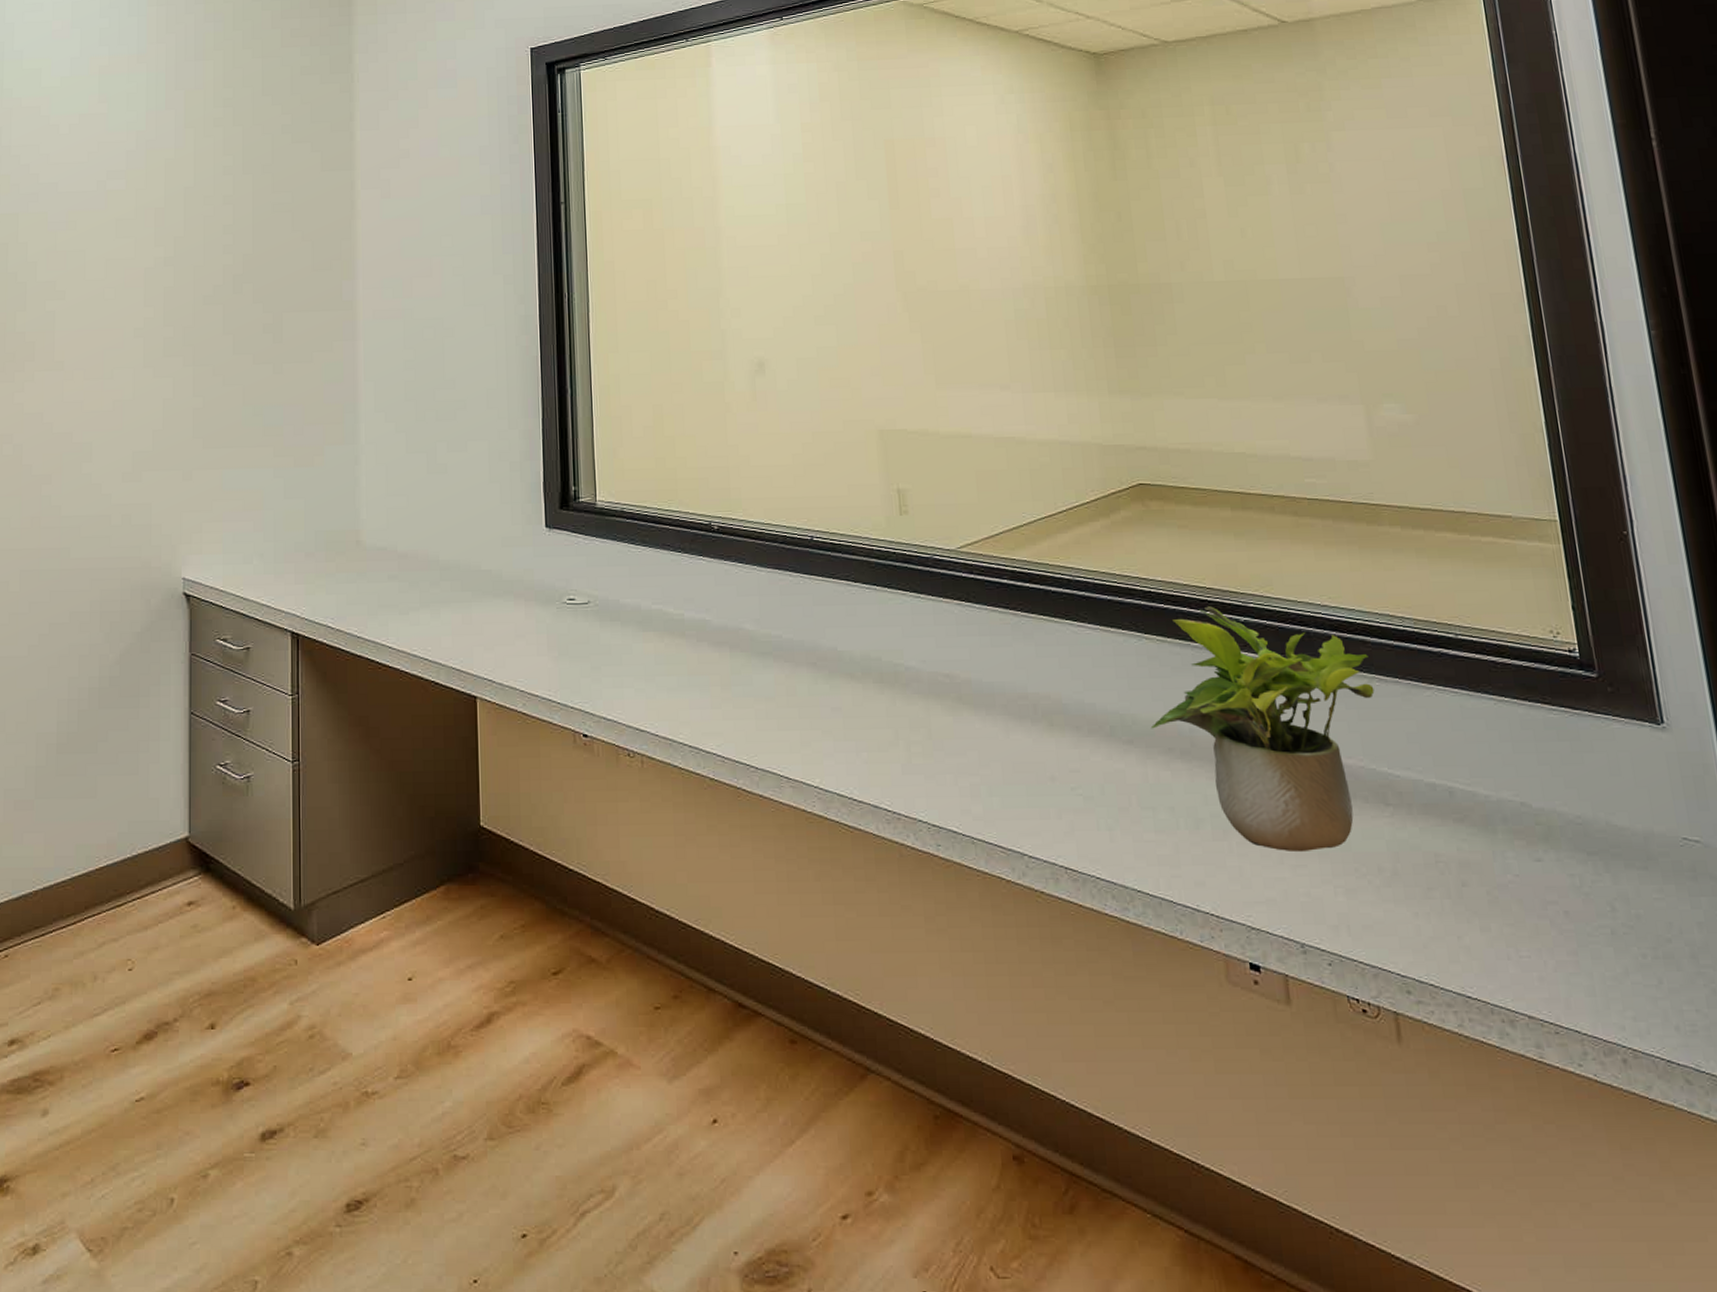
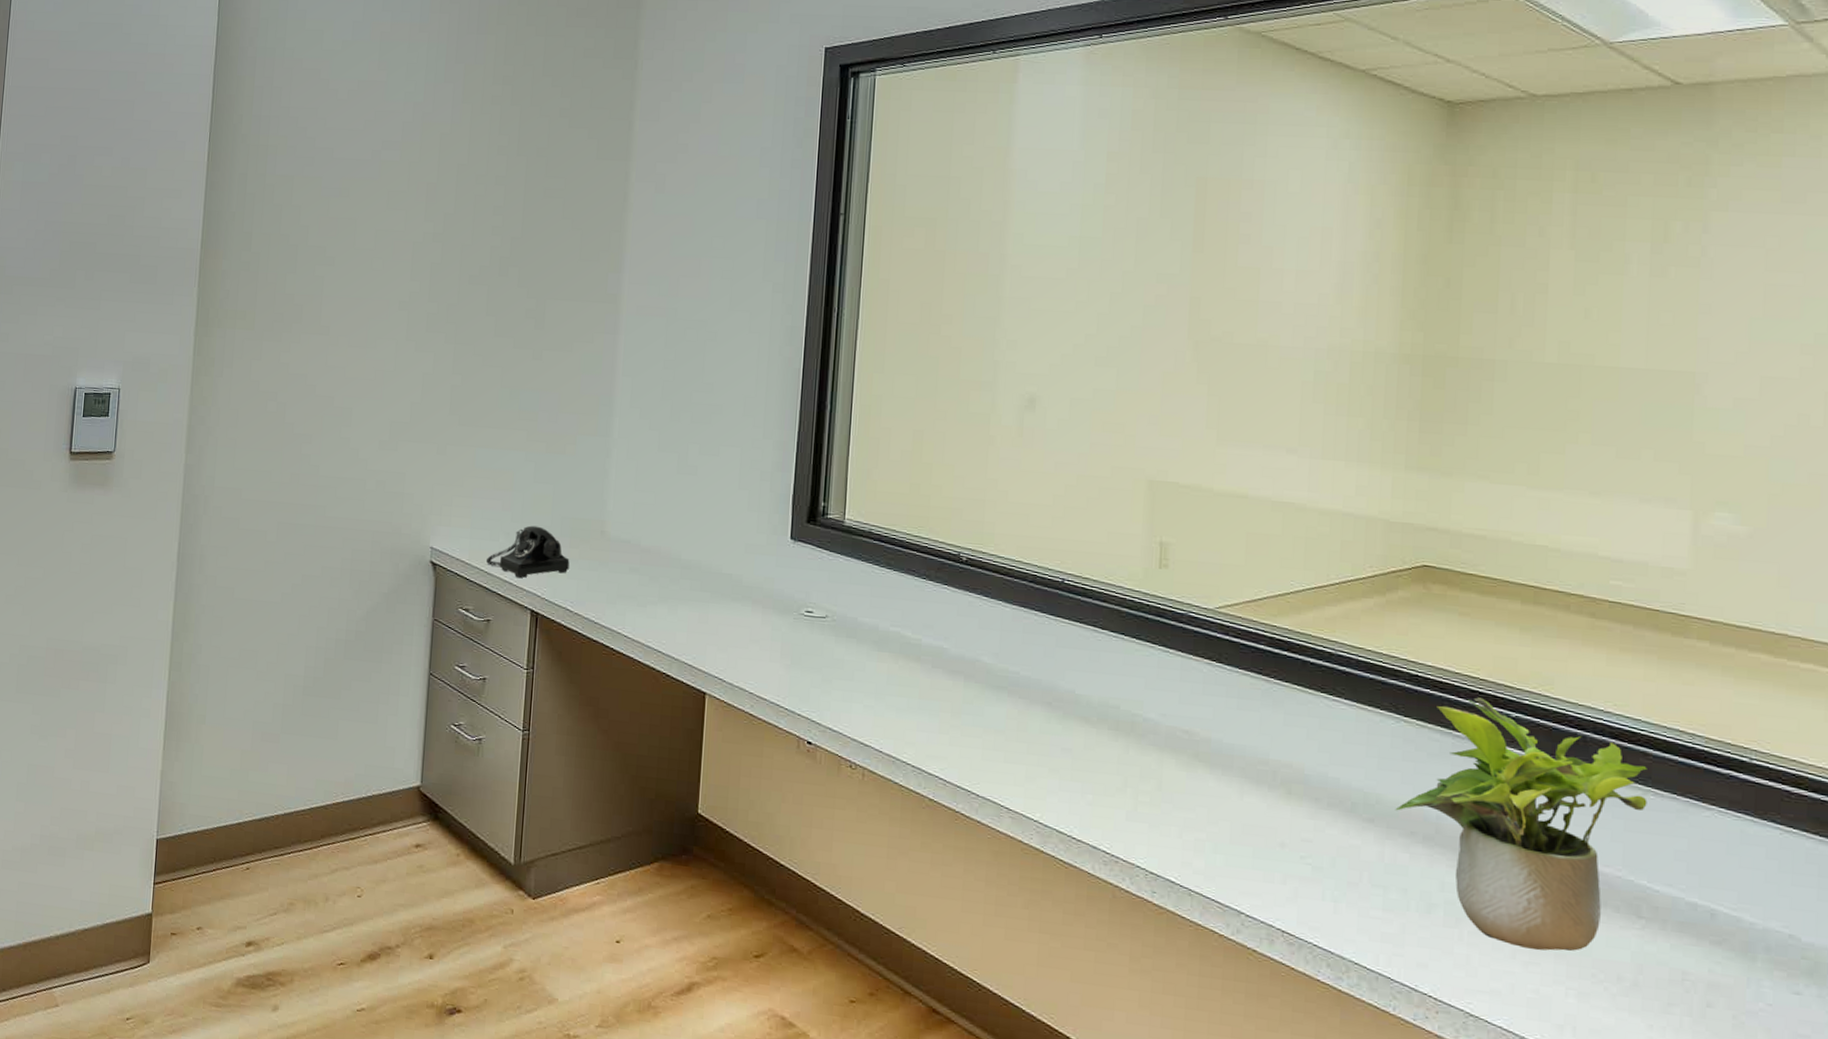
telephone: none [242,543,327,599] -> present [486,525,570,578]

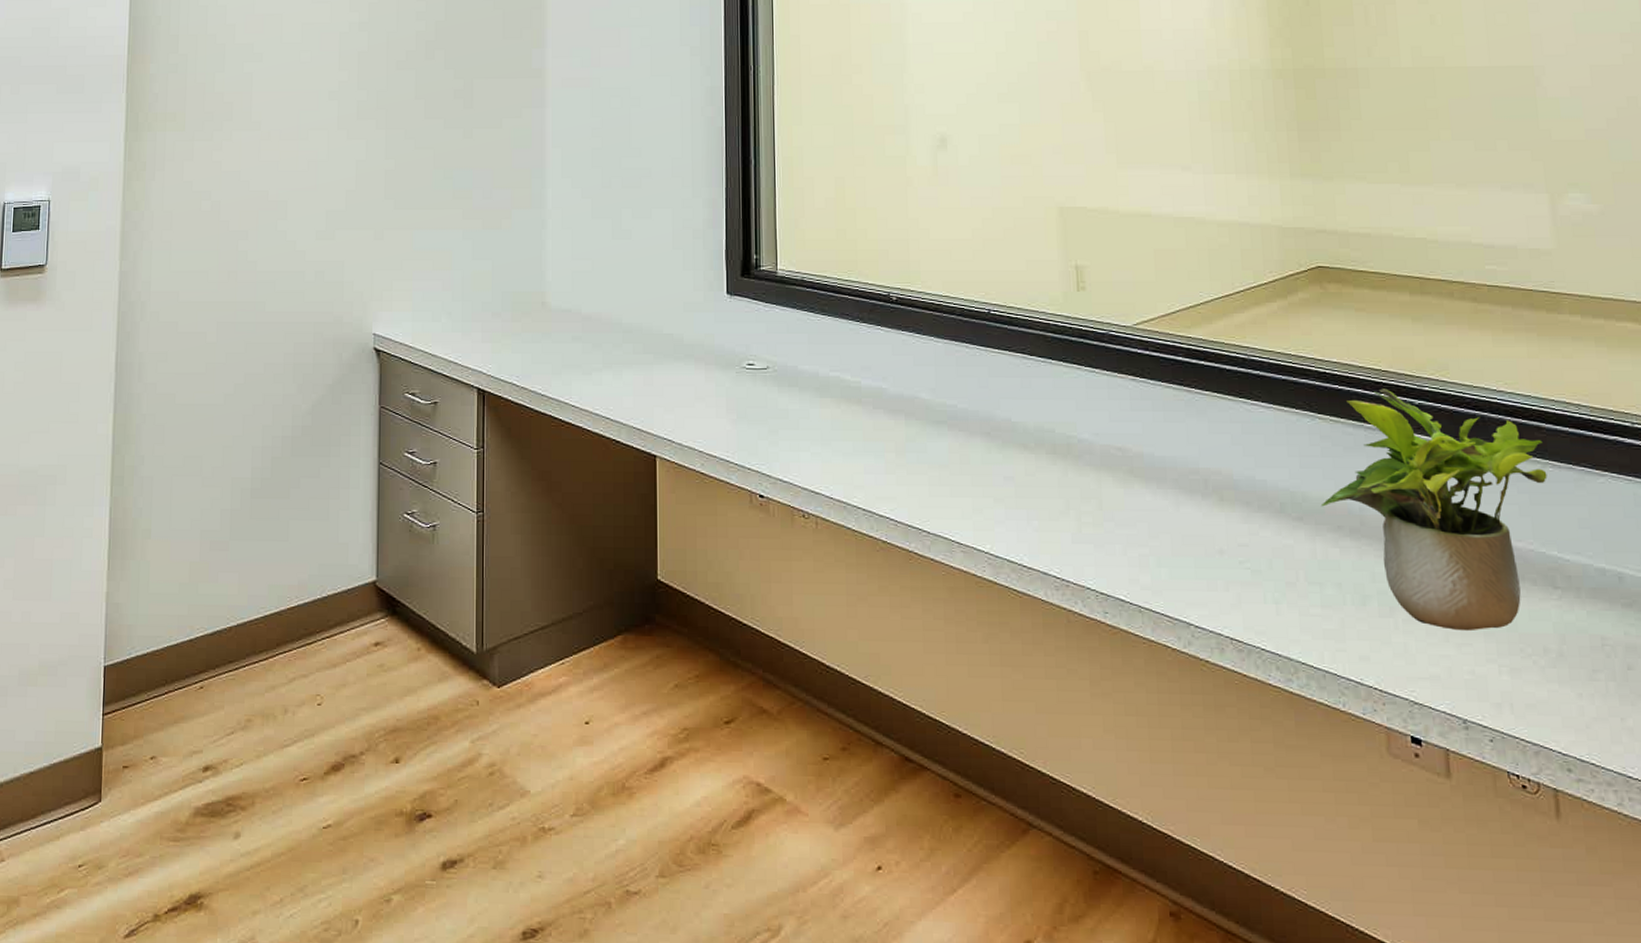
telephone: present [486,525,570,578] -> none [430,303,513,356]

